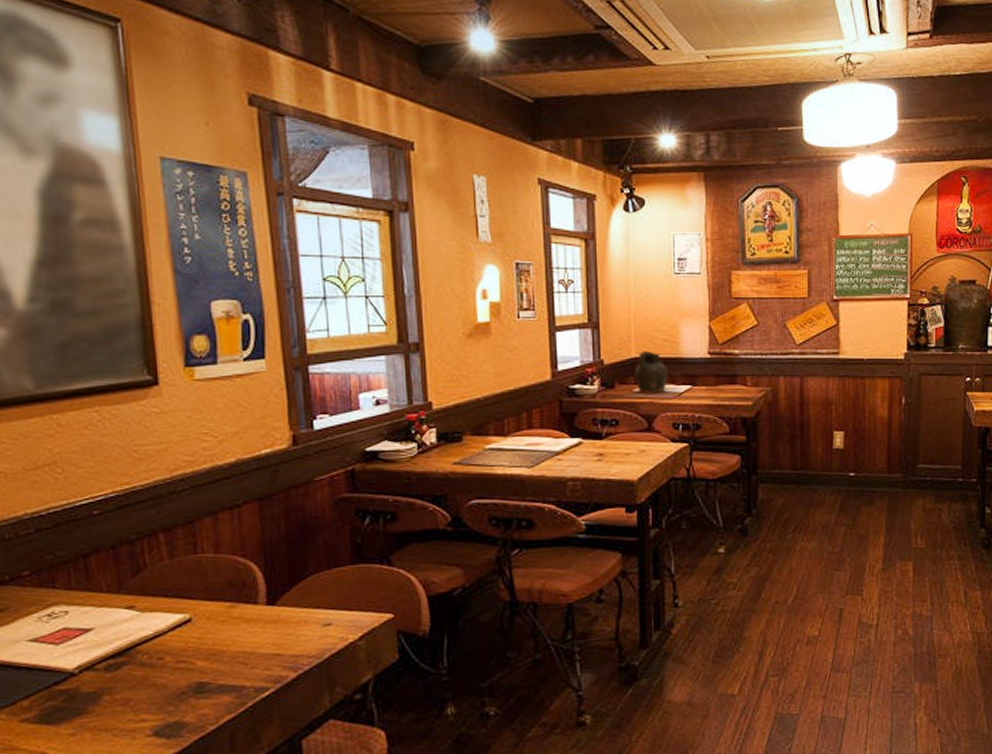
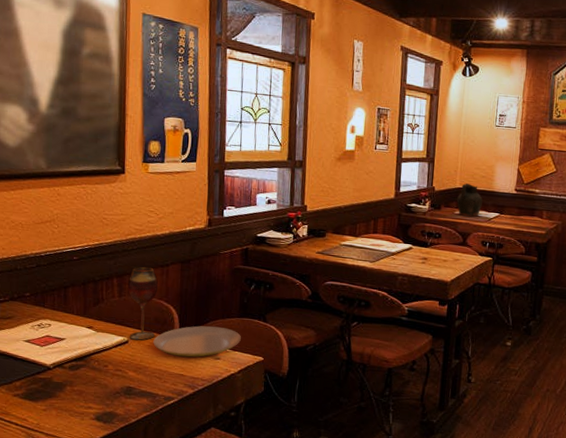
wineglass: none [181,512,230,616] -> present [127,267,159,340]
plate: none [229,580,358,630] -> present [153,325,241,358]

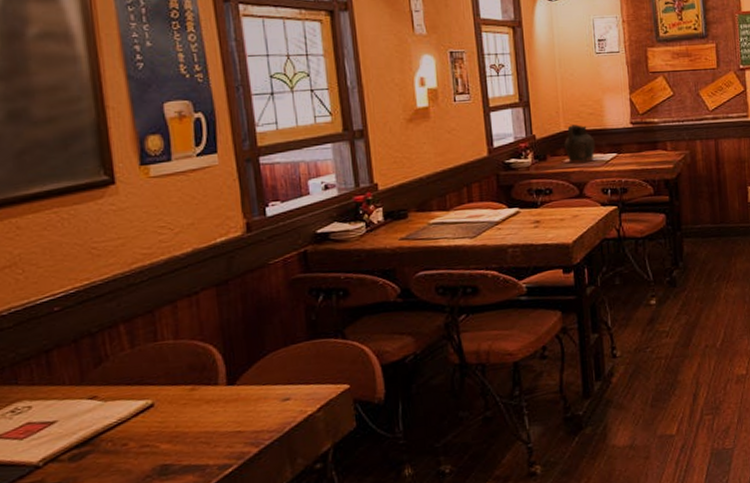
wineglass: present [127,267,159,340] -> none [141,300,192,401]
plate: present [153,325,241,358] -> none [190,357,315,409]

